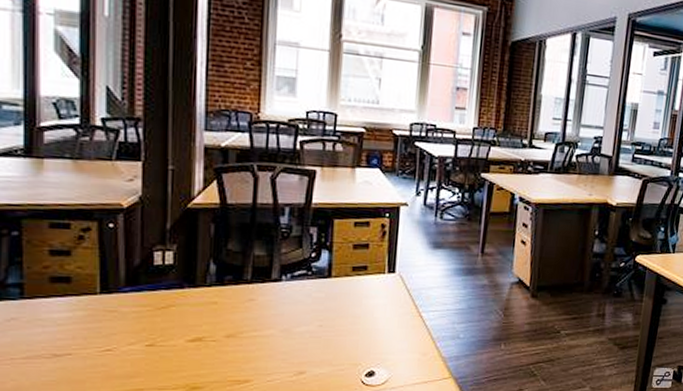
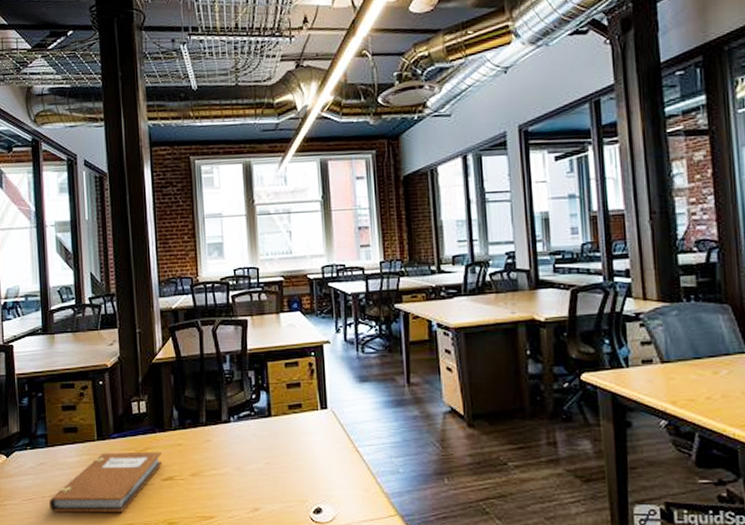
notebook: none [22,308,191,377] -> present [49,451,163,513]

